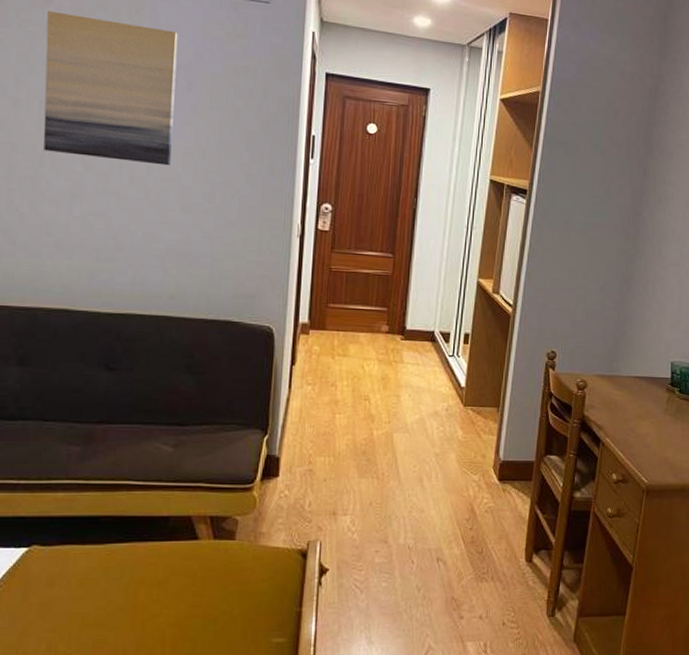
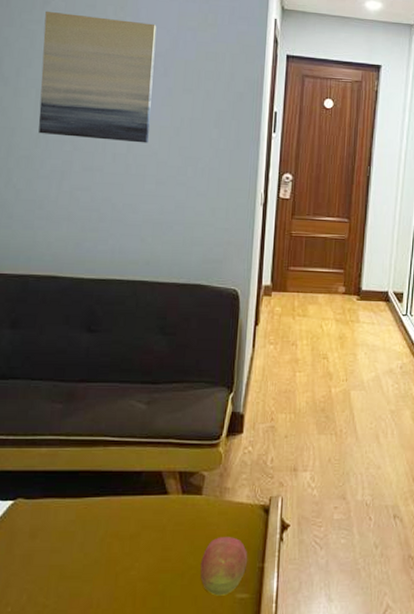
fruit: none [233,582,285,641] -> present [200,537,248,596]

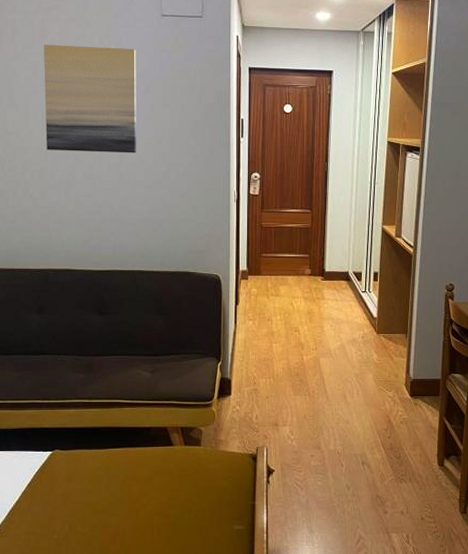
fruit: present [200,537,248,596] -> none [202,480,242,527]

